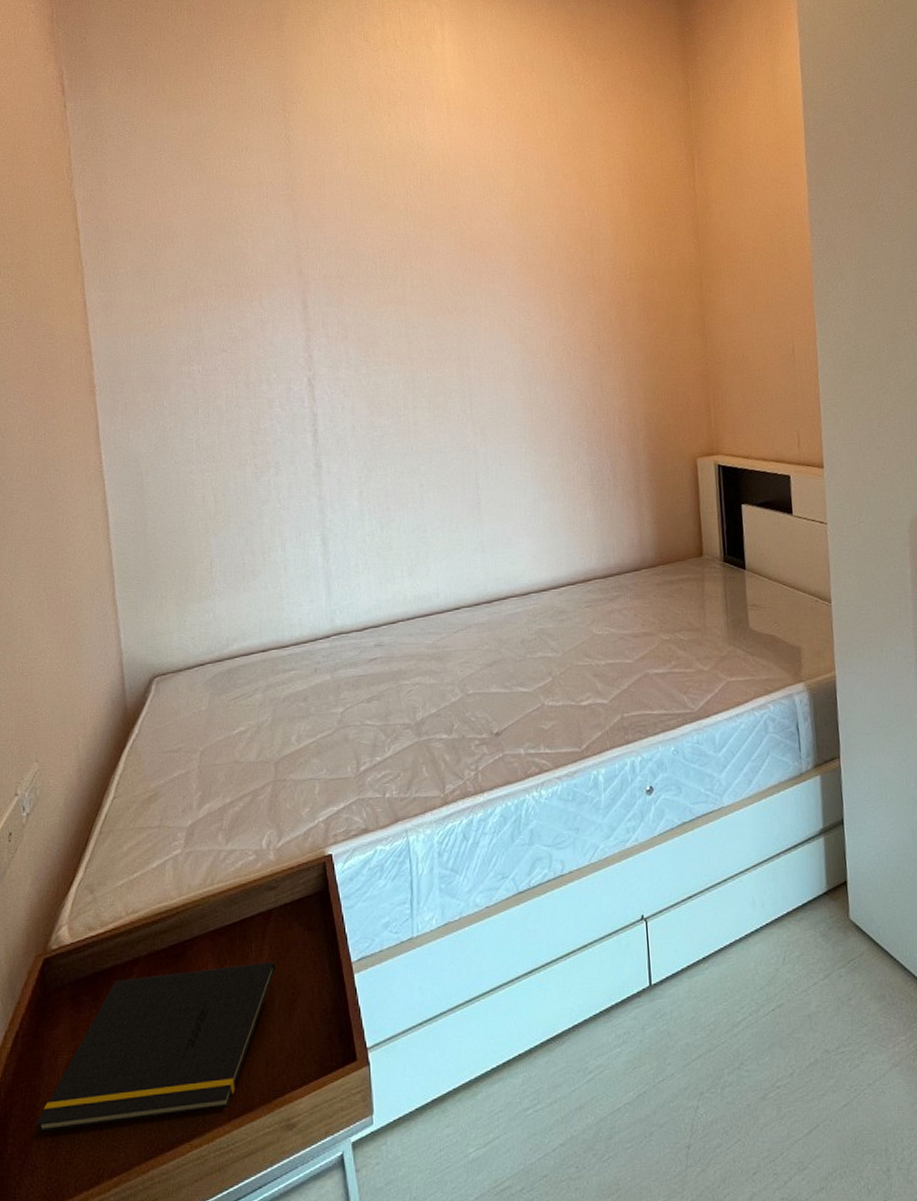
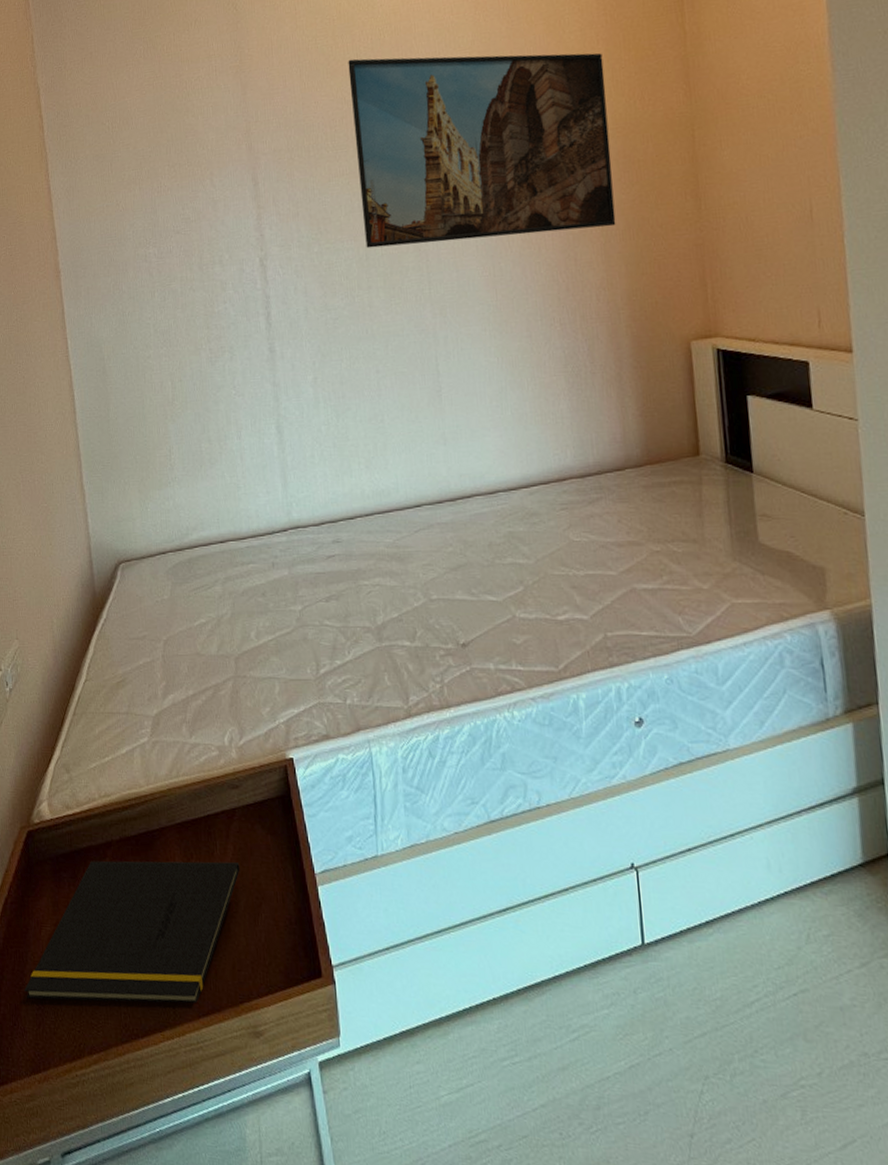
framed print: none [398,195,637,372] -> present [348,53,616,249]

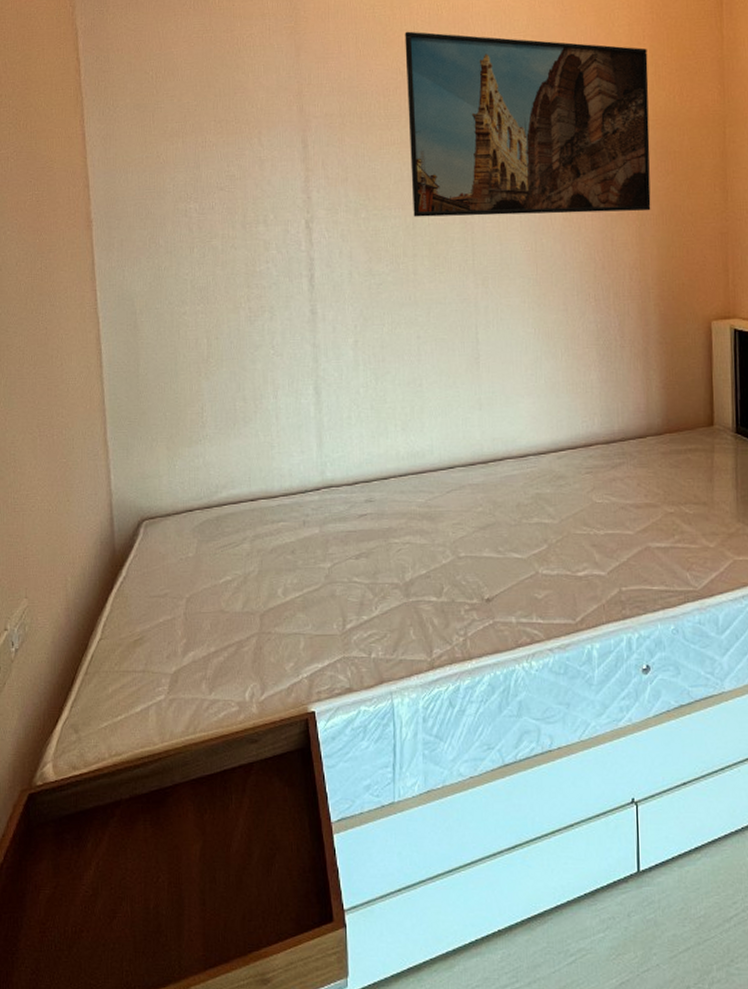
notepad: present [24,860,240,1004] -> none [18,815,255,964]

